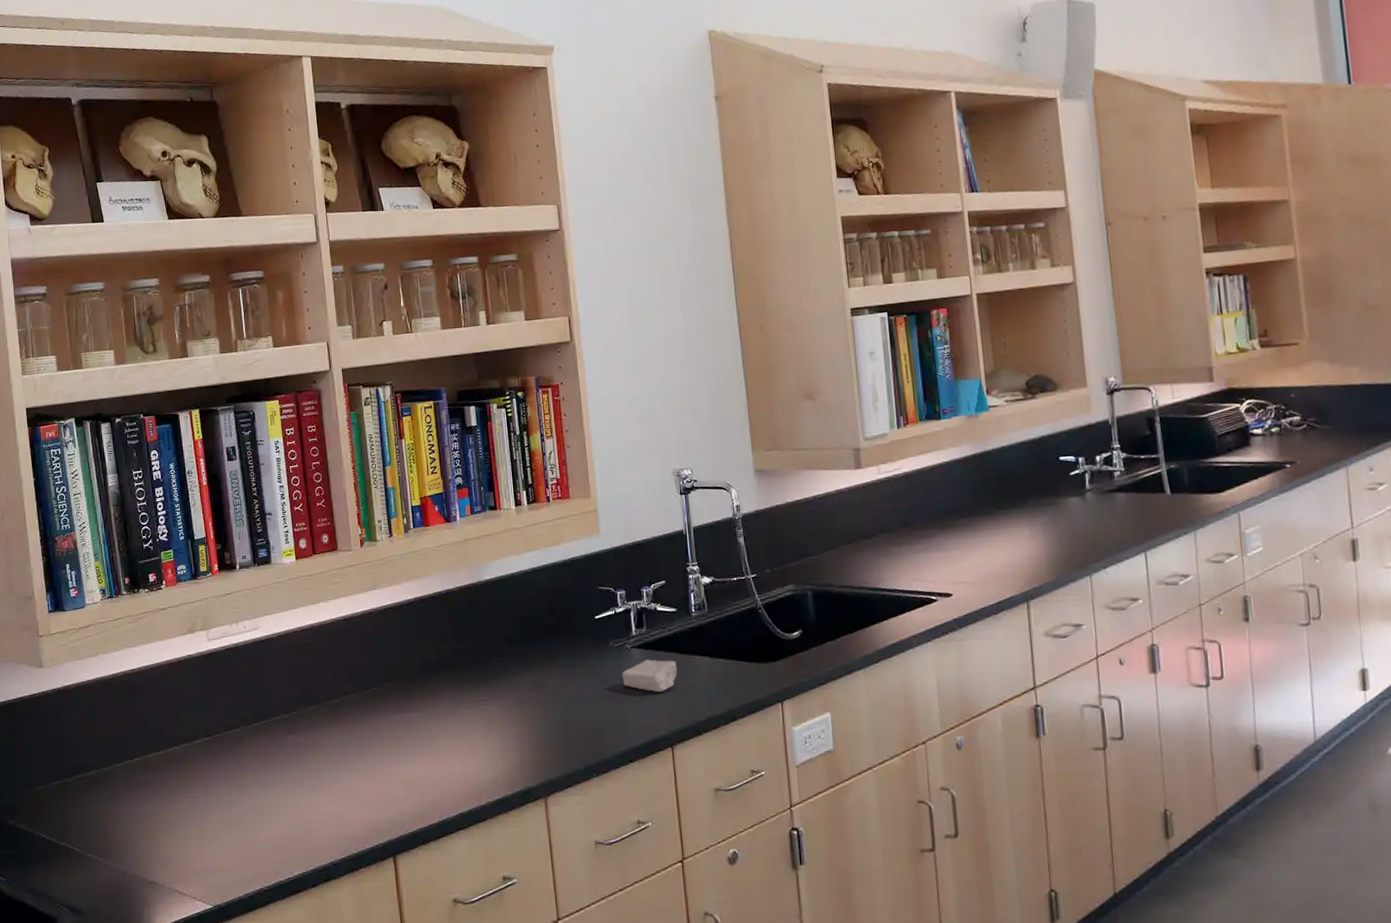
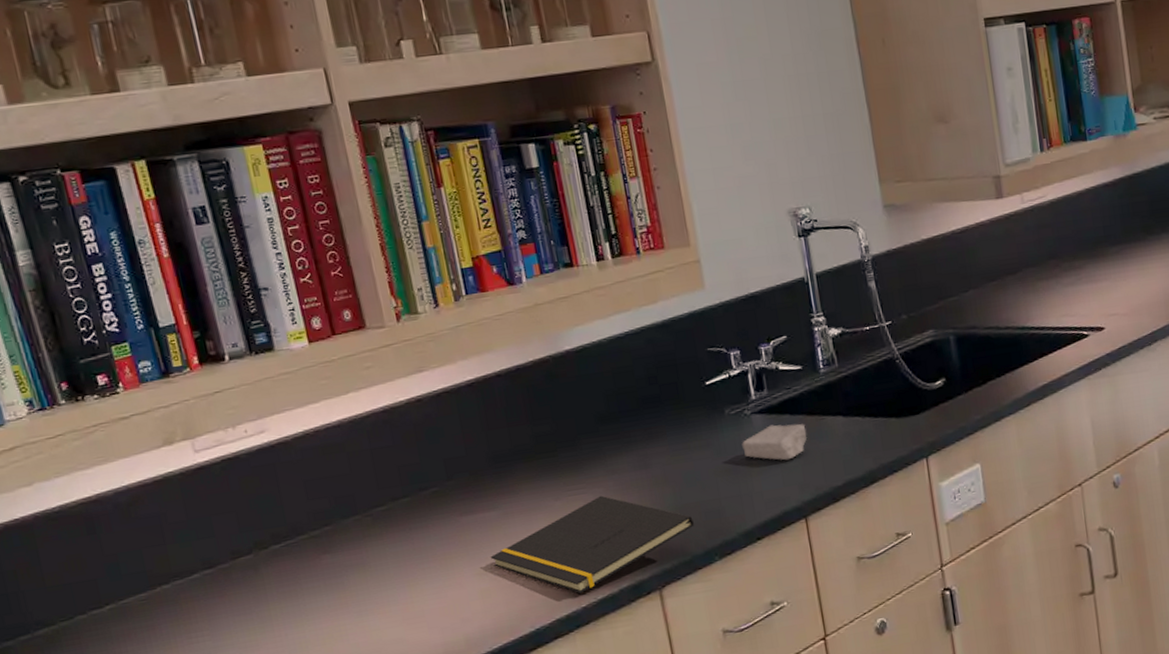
notepad: none [413,708,578,792] -> present [490,495,695,593]

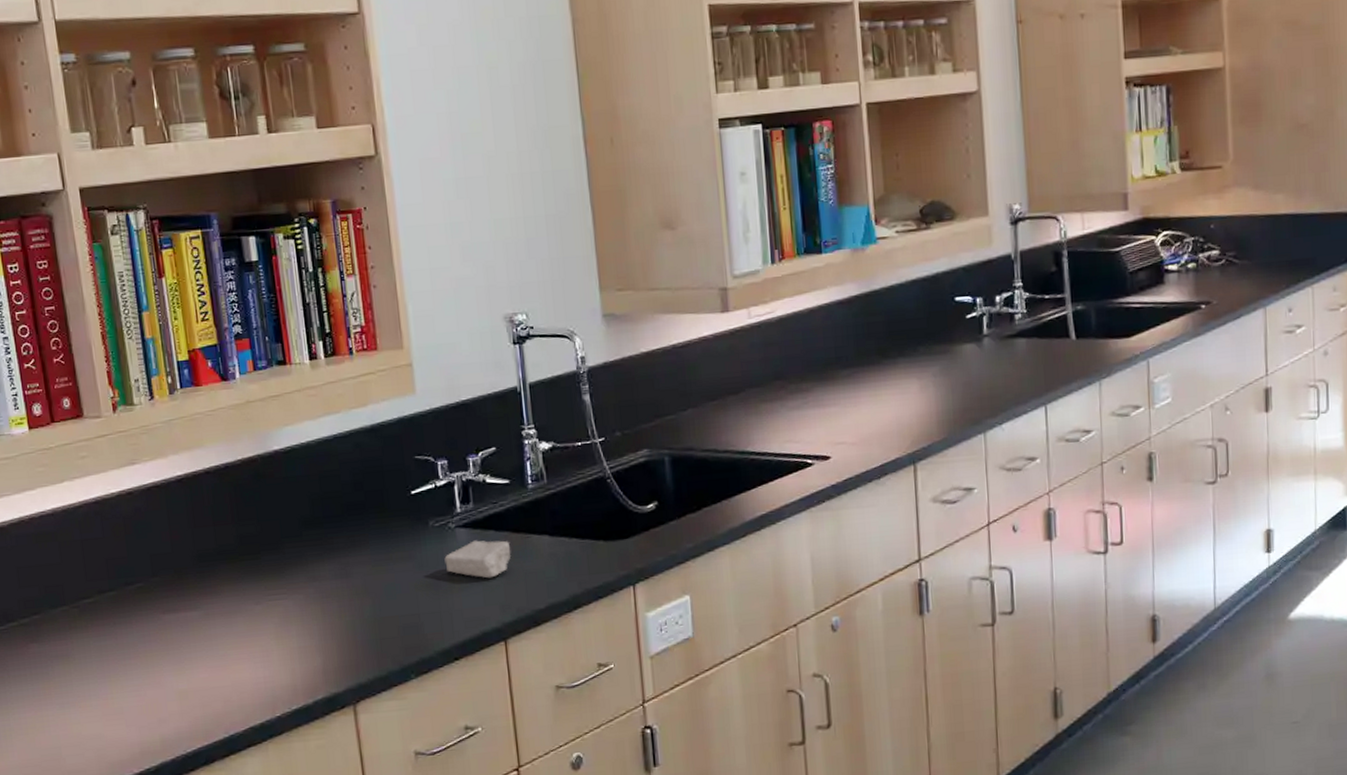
notepad: present [490,495,695,593] -> none [189,602,393,702]

